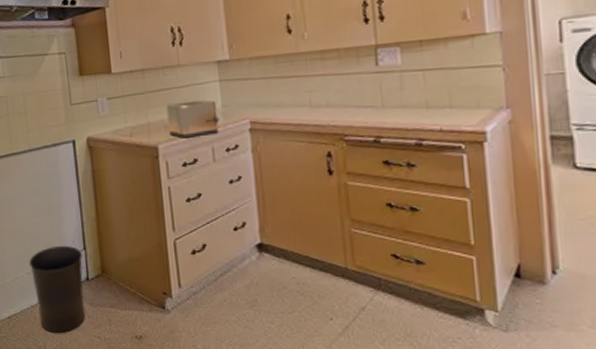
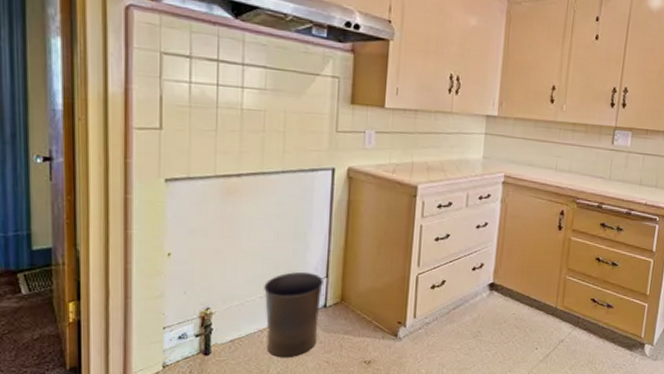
toaster: present [166,99,220,139] -> none [430,147,479,182]

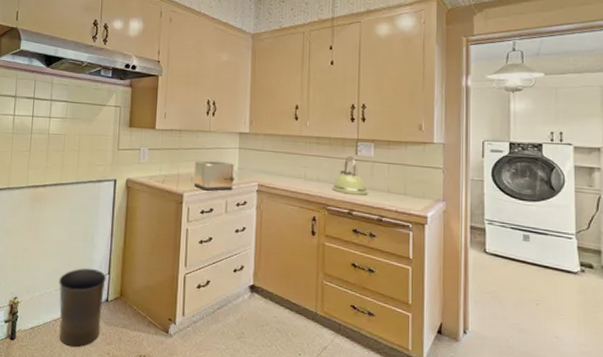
toaster: none [430,147,479,182] -> present [193,160,235,191]
kettle: none [583,146,620,189] -> present [332,157,368,196]

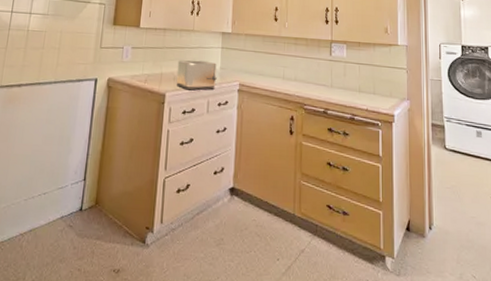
waste bin: present [59,268,106,347] -> none [25,174,81,264]
kettle: present [332,157,368,196] -> none [308,57,341,95]

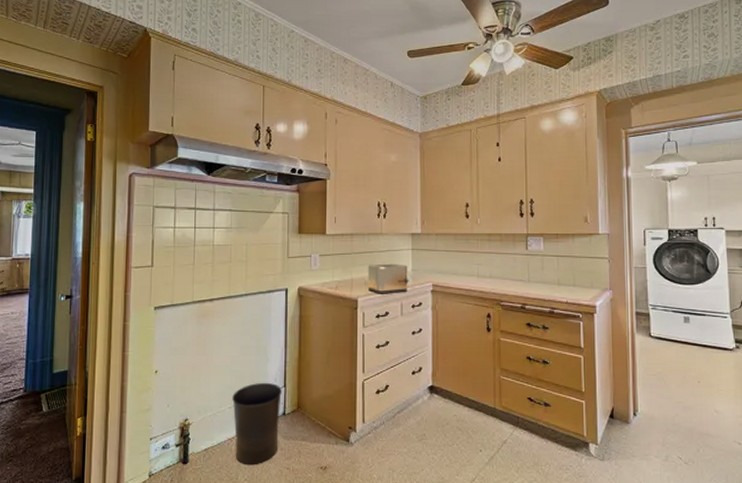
waste bin: none [25,174,81,264] -> present [232,382,282,464]

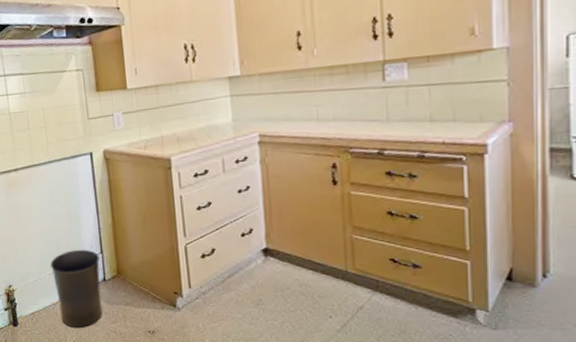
toaster: present [367,263,409,294] -> none [178,114,230,151]

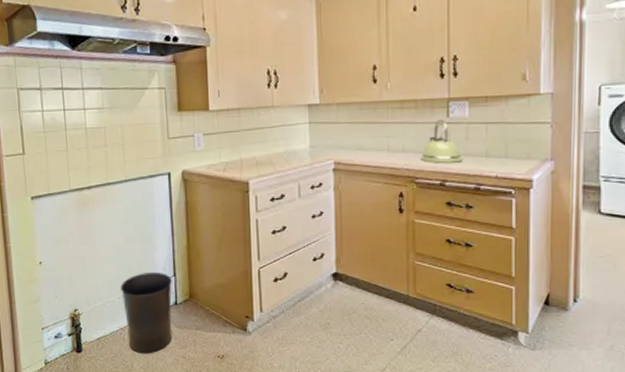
kettle: none [354,84,403,132] -> present [420,120,462,164]

